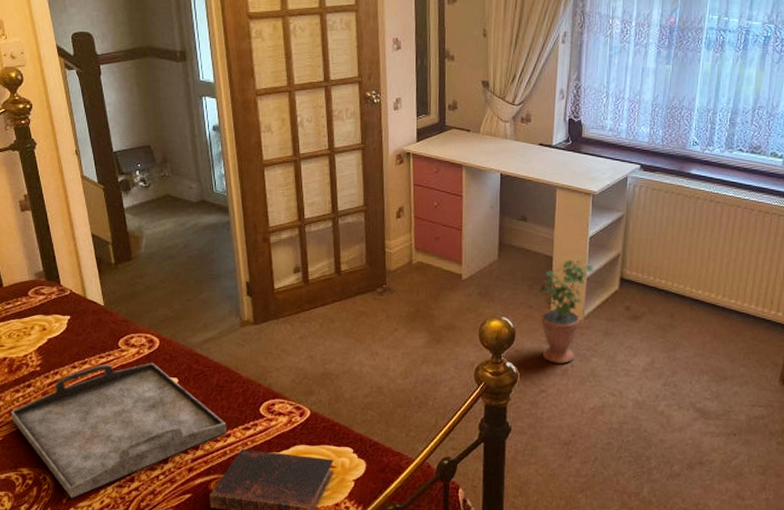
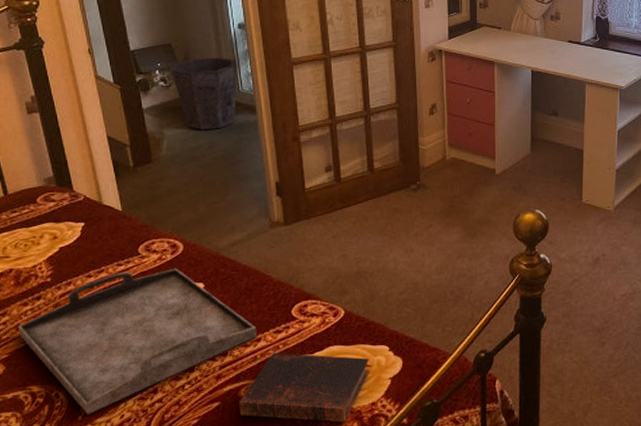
waste bin: none [150,158,211,230] -> present [170,57,237,130]
potted plant: present [539,255,594,365] -> none [571,148,623,254]

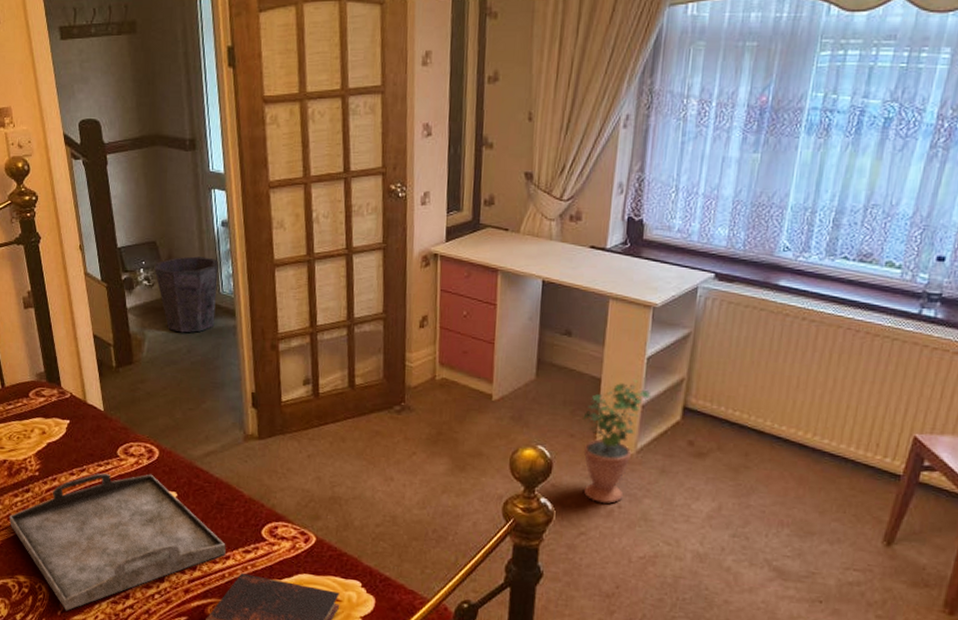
potted plant: none [571,148,623,254] -> present [583,378,651,504]

